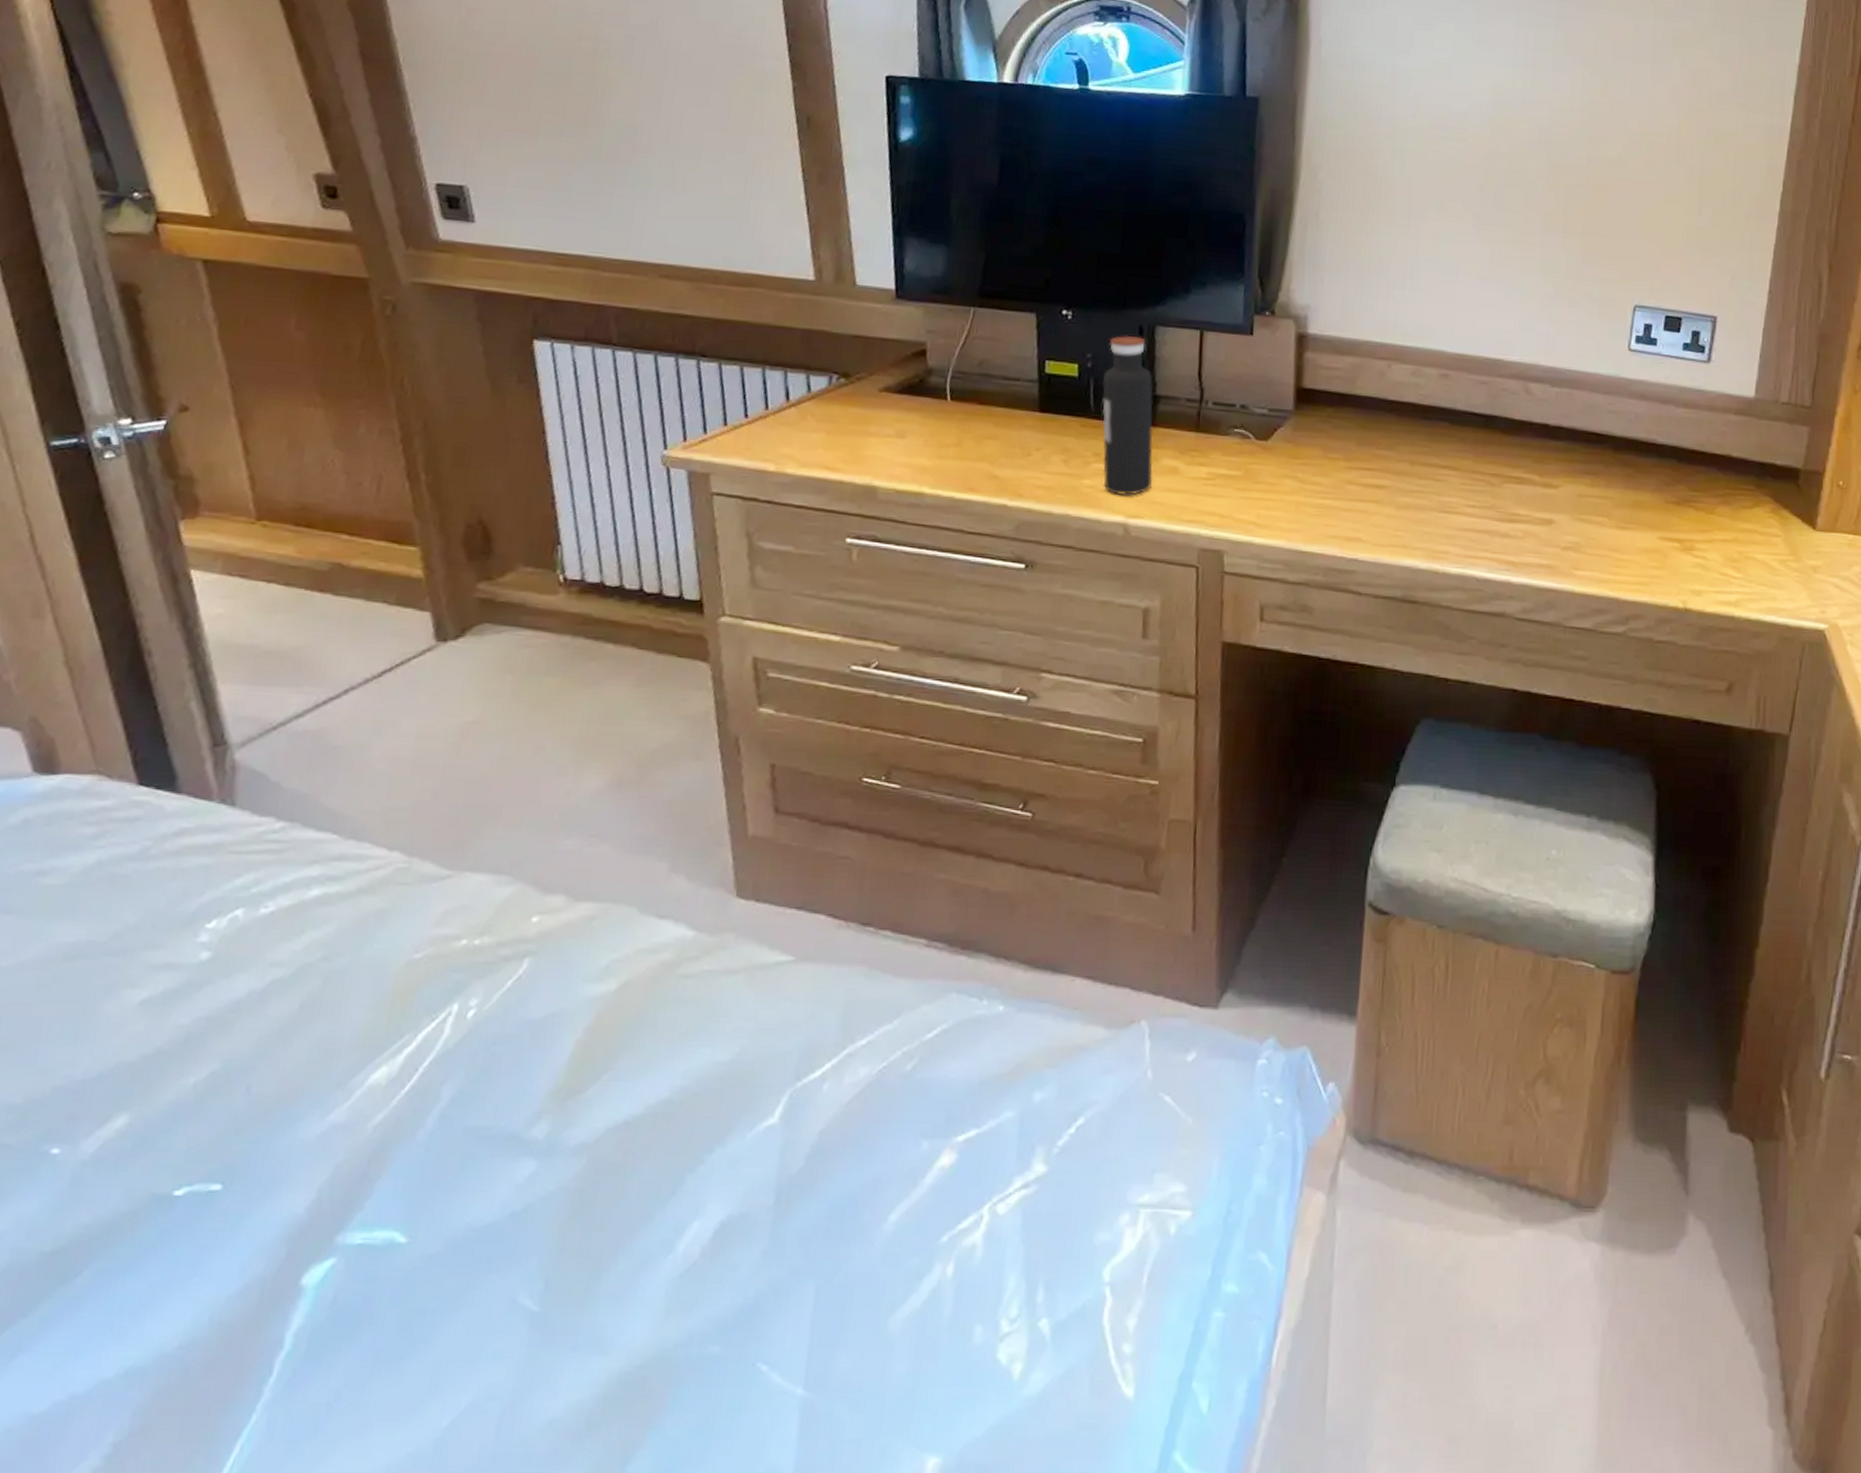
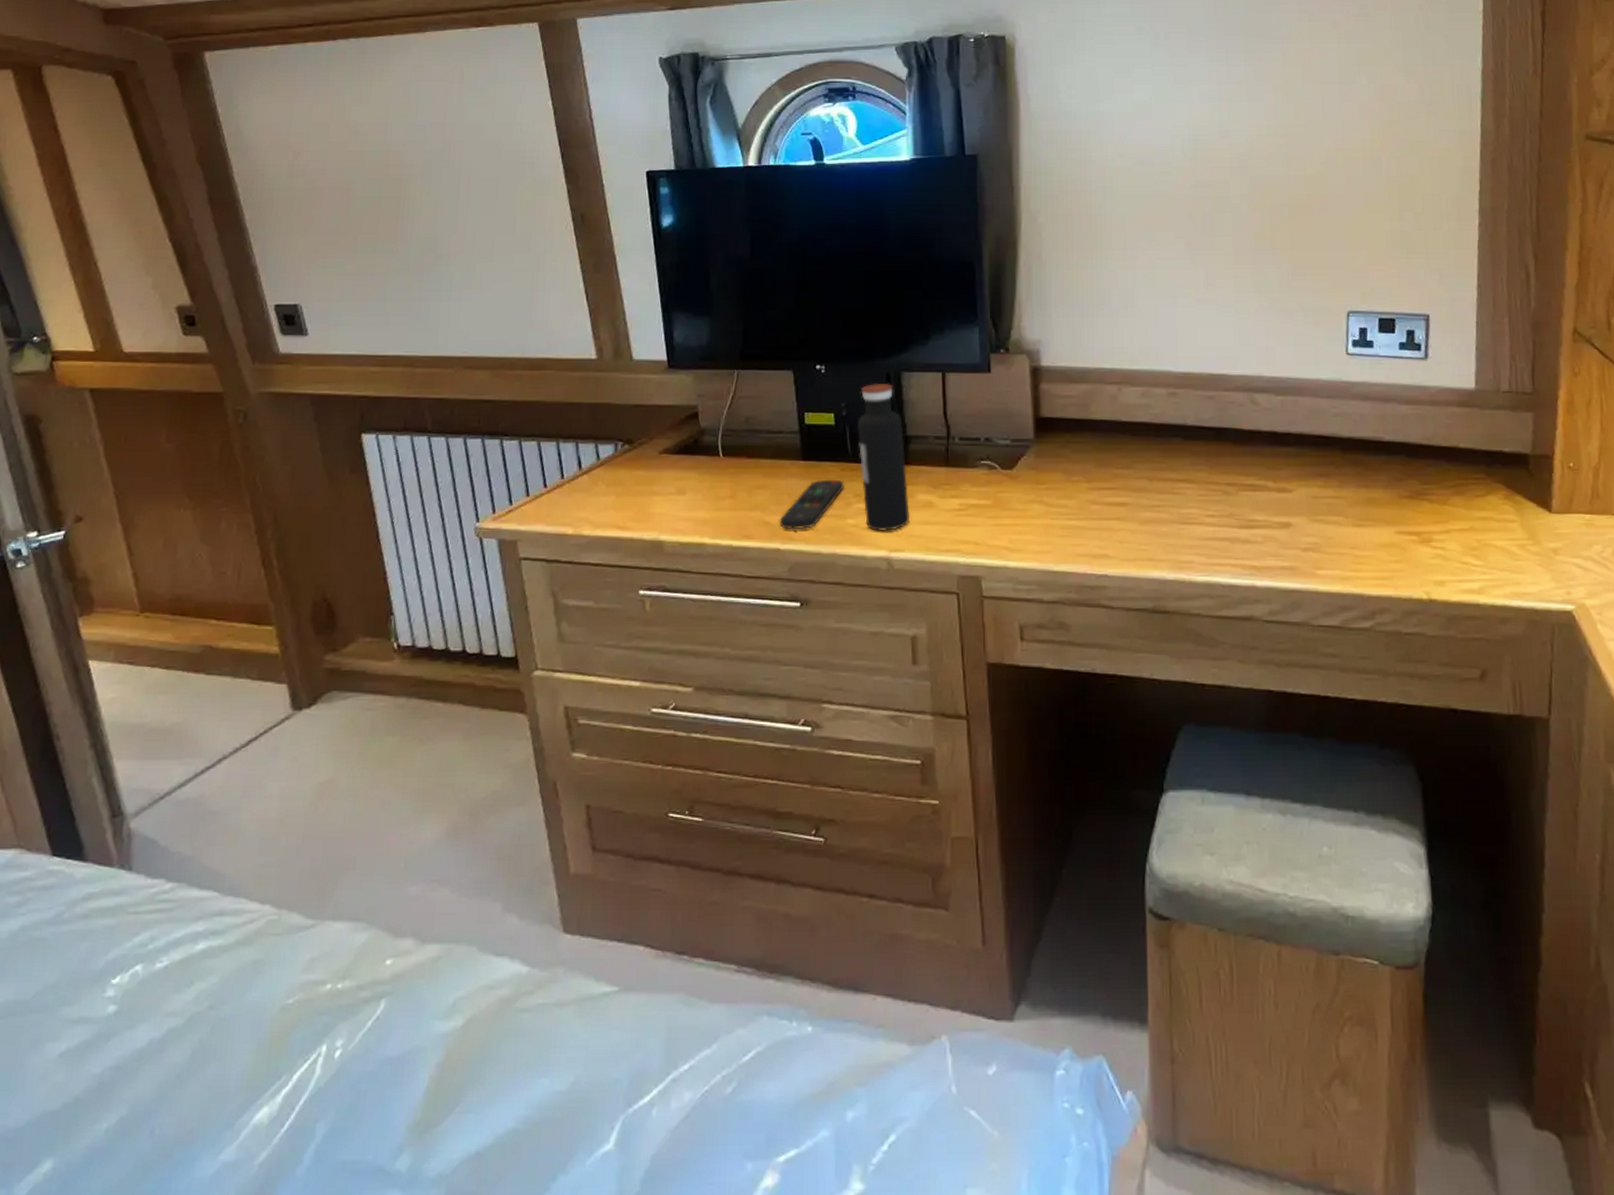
remote control: none [1008,434,1084,487] -> present [779,479,844,530]

